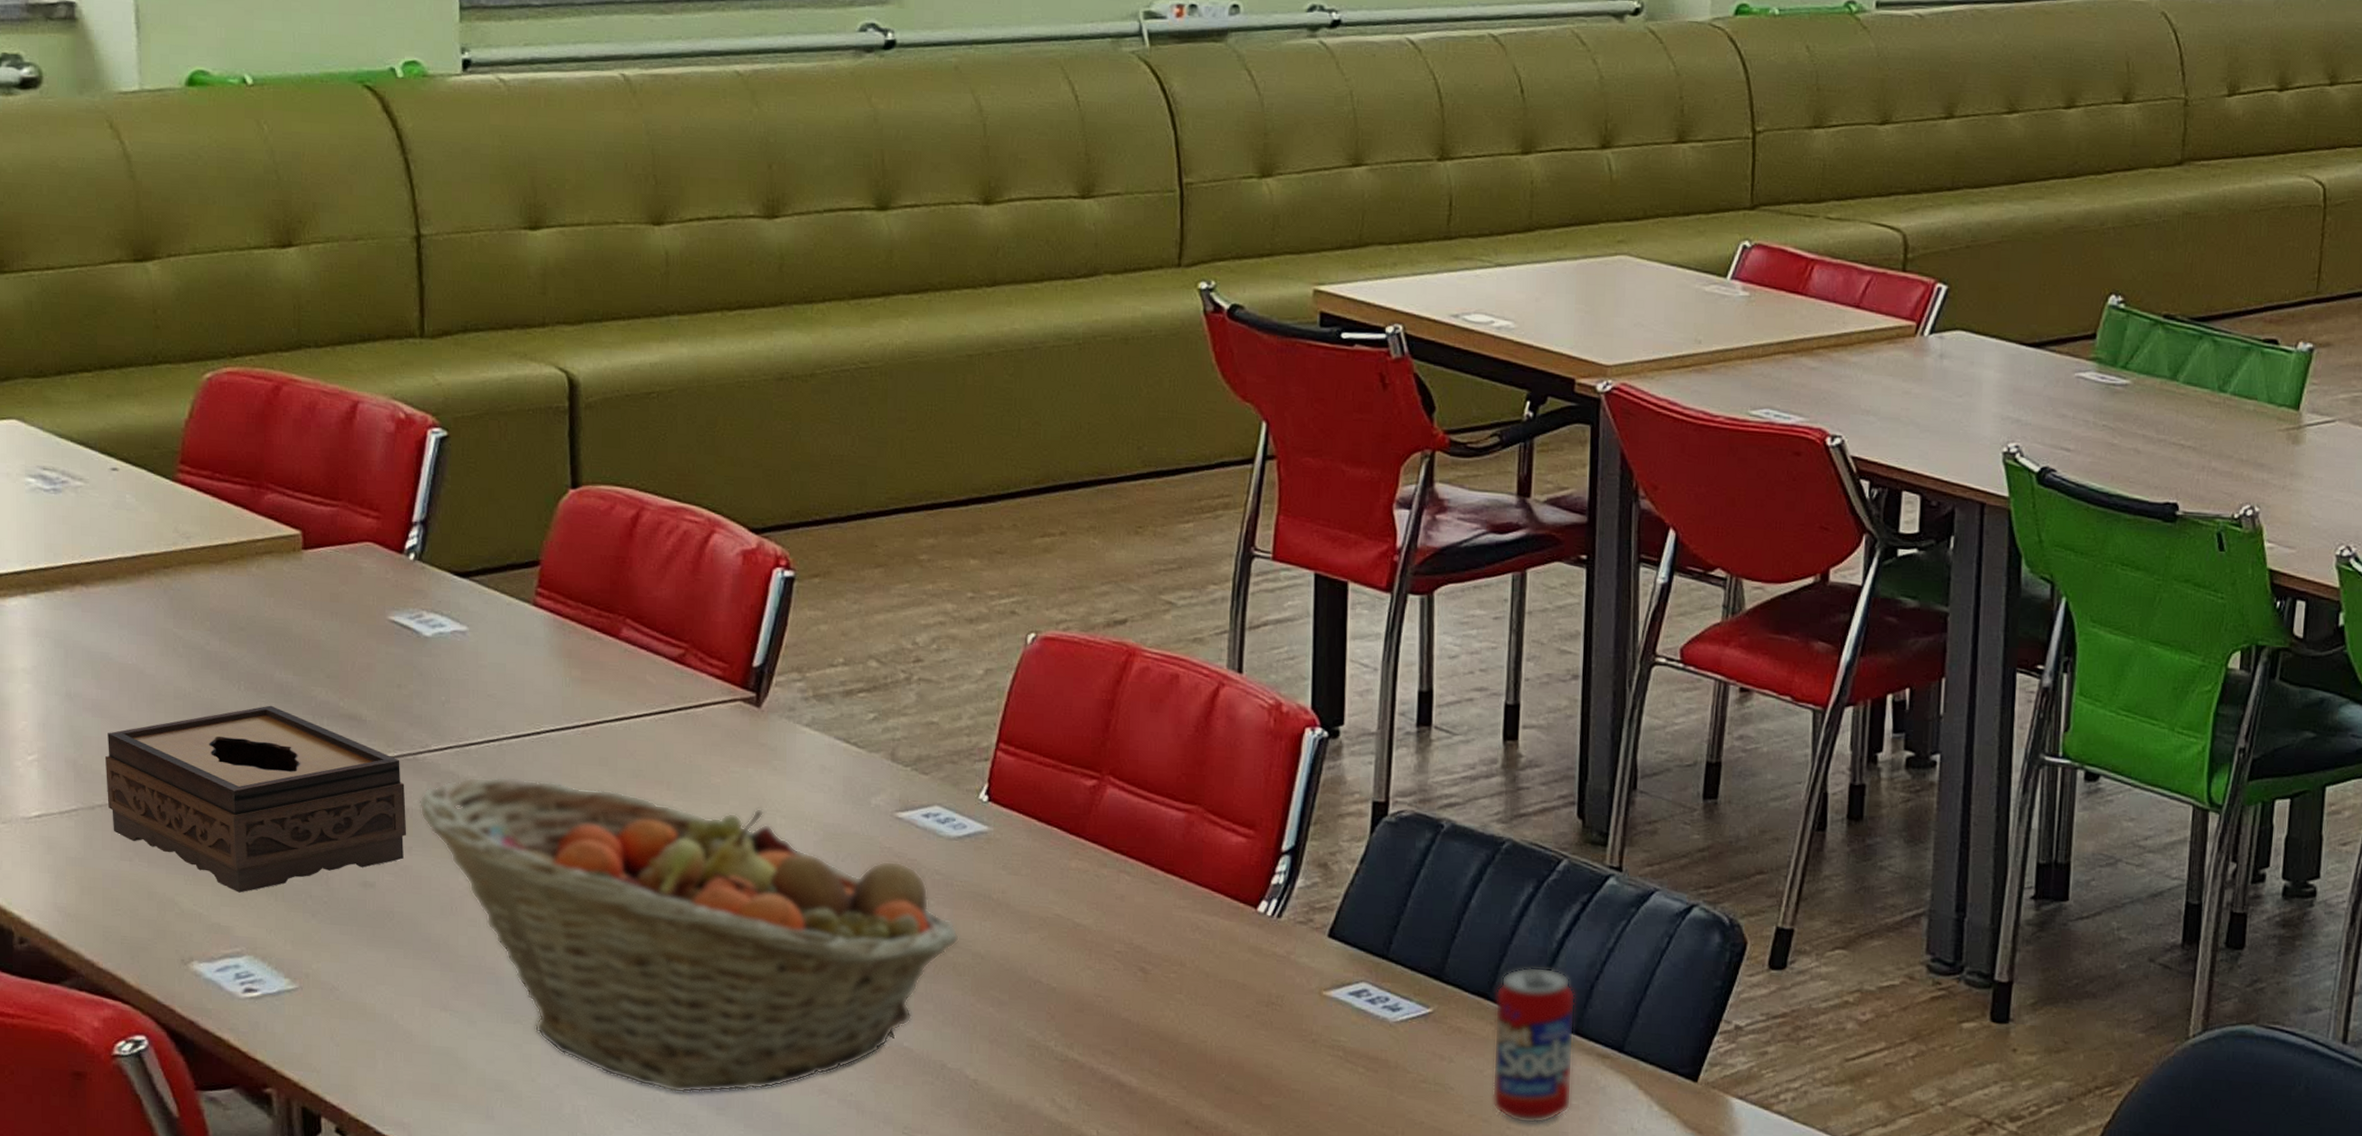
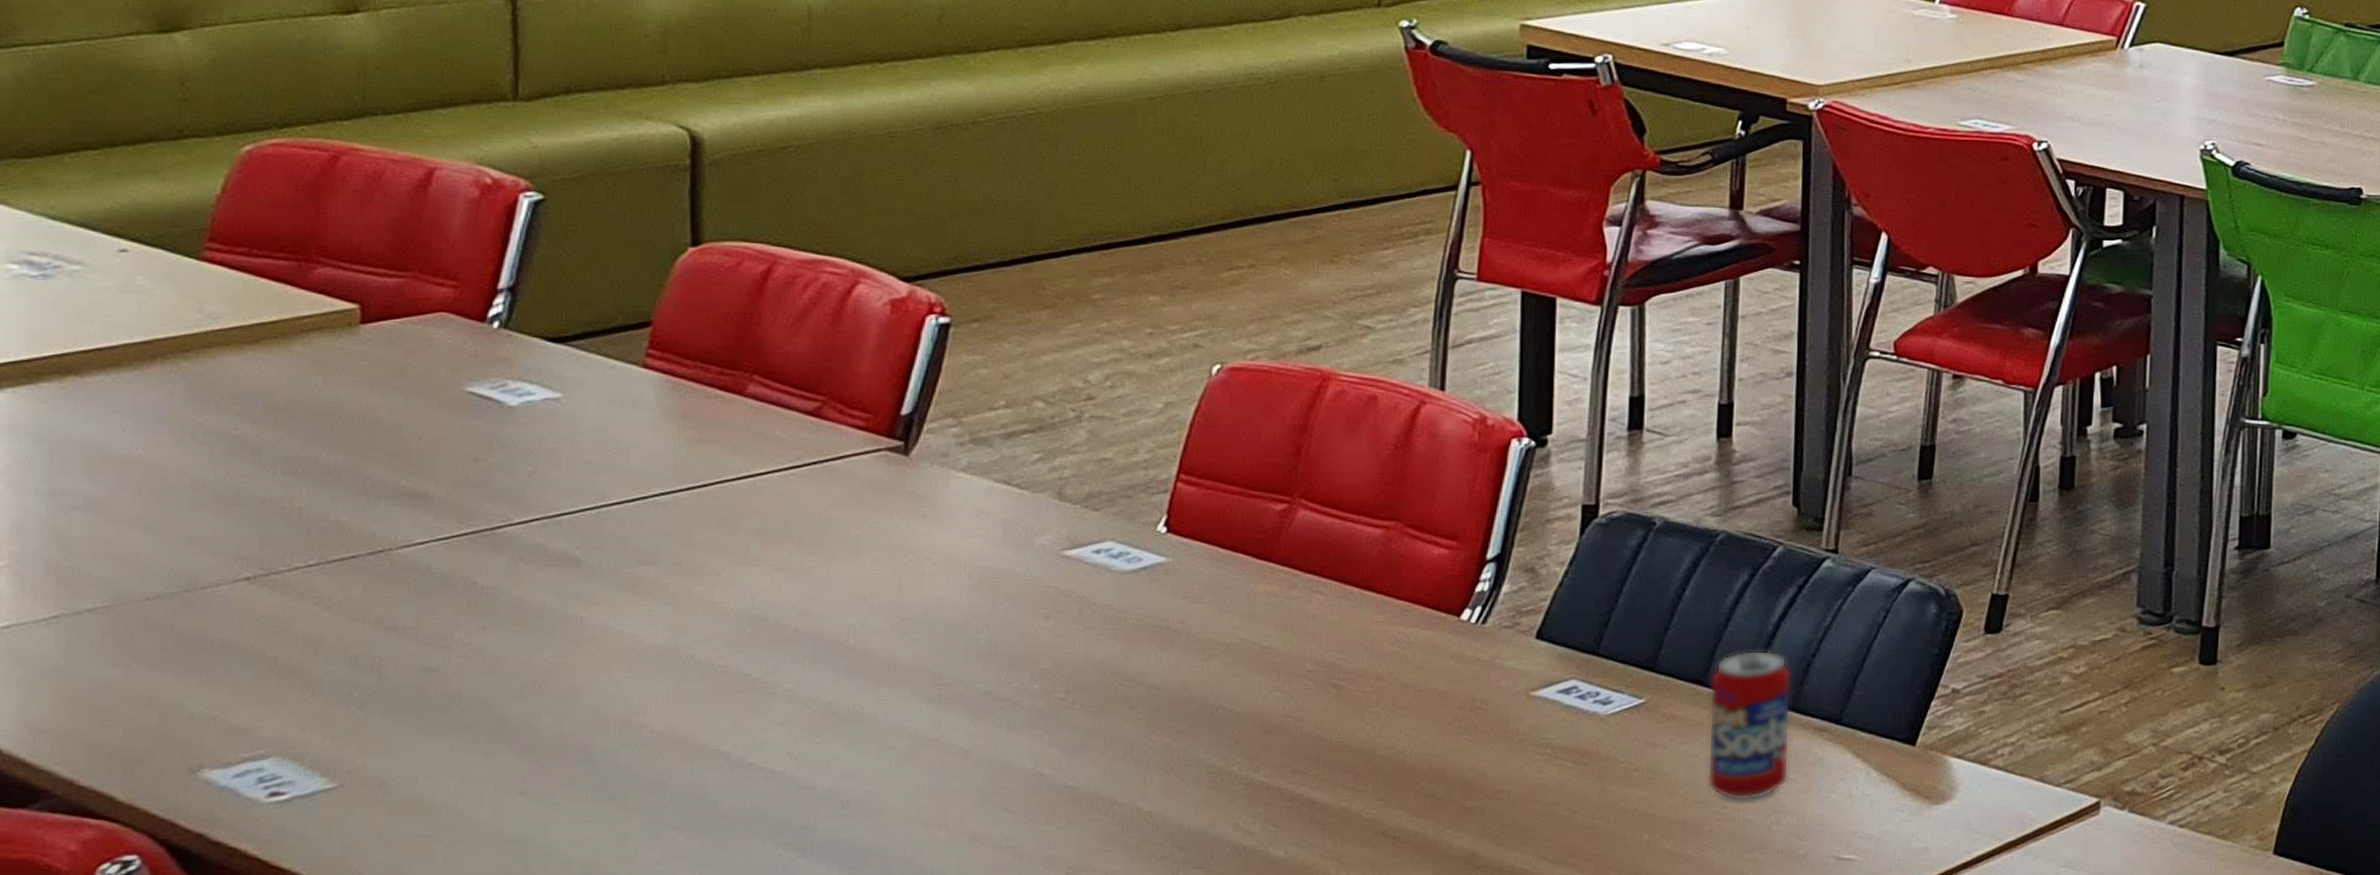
tissue box: present [104,705,407,893] -> none [97,489,481,691]
fruit basket: present [419,776,960,1094] -> none [496,544,1134,857]

